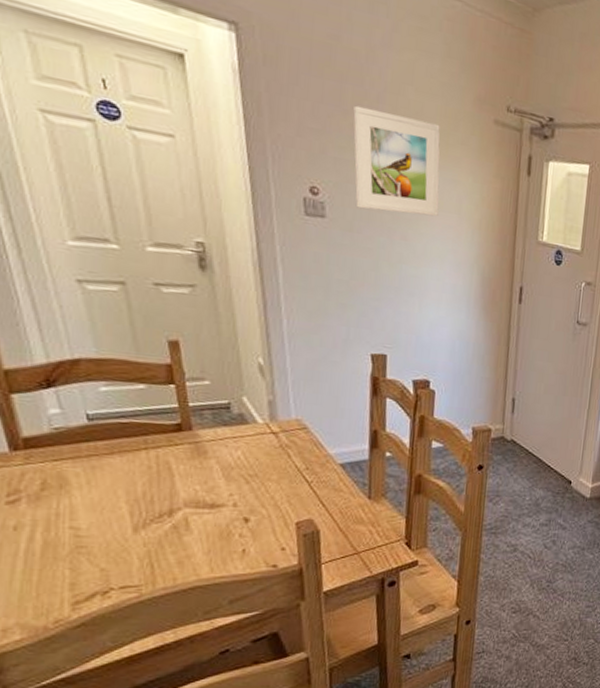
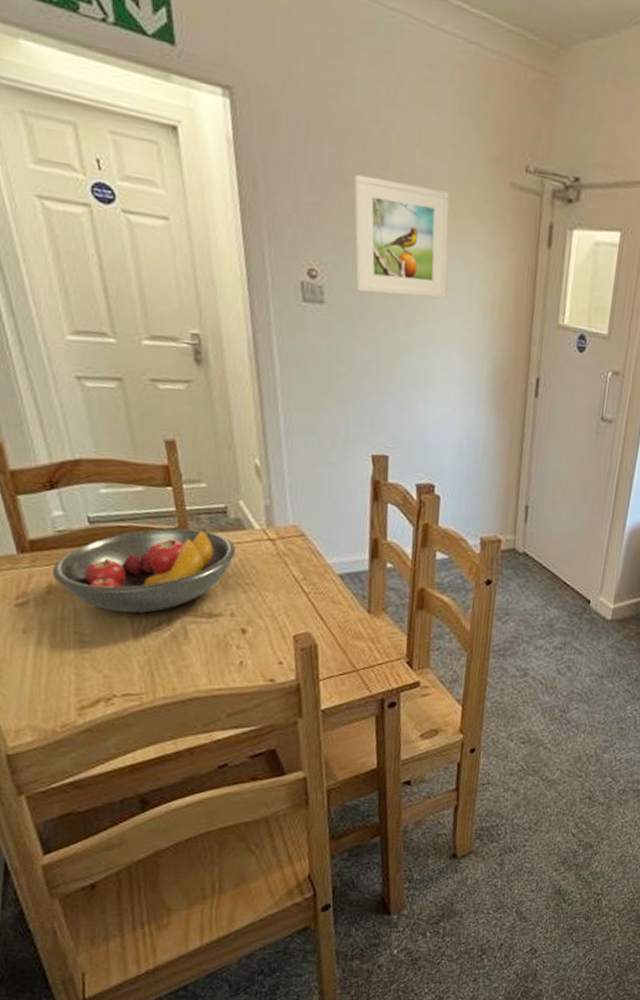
fruit bowl: none [46,423,238,507] -> present [51,527,235,614]

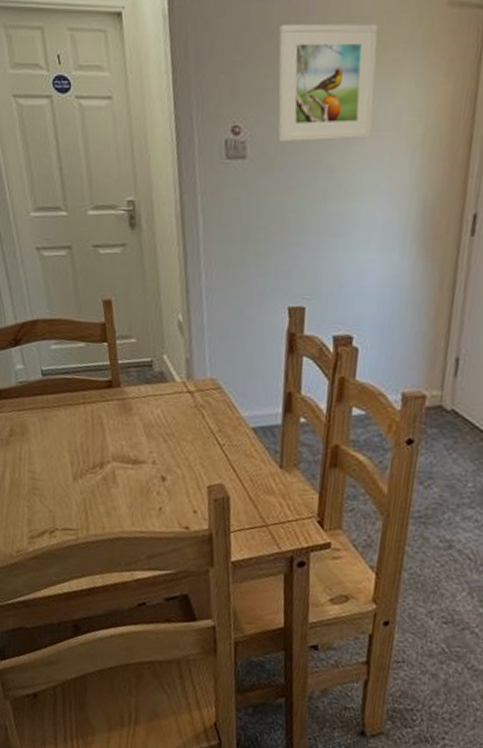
fruit bowl: present [51,527,235,614] -> none [13,380,159,457]

